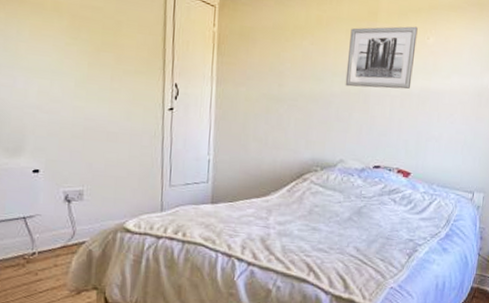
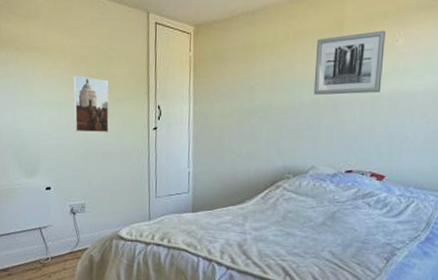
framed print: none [70,40,116,111] -> present [73,76,109,133]

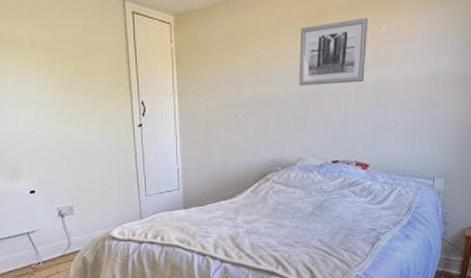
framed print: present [73,76,109,133] -> none [48,72,91,132]

